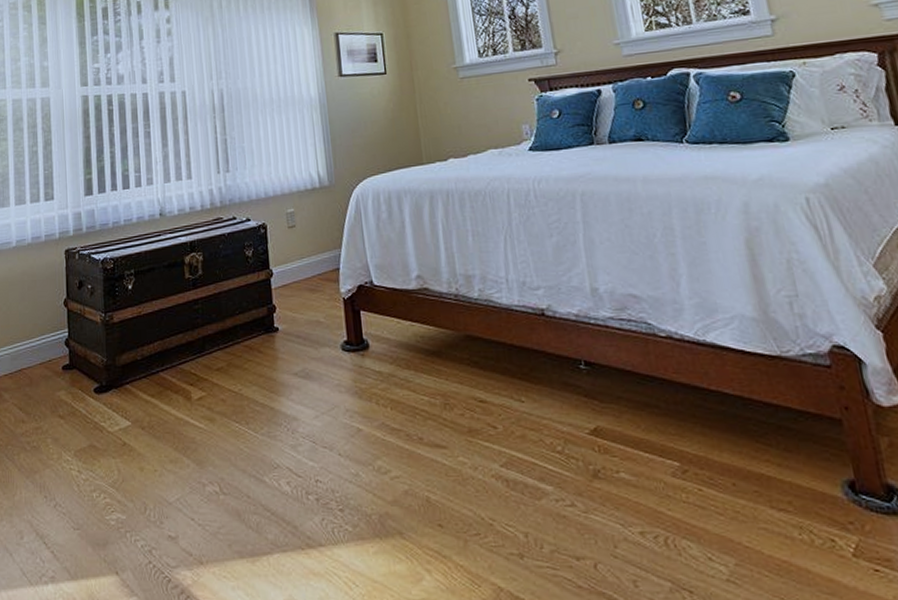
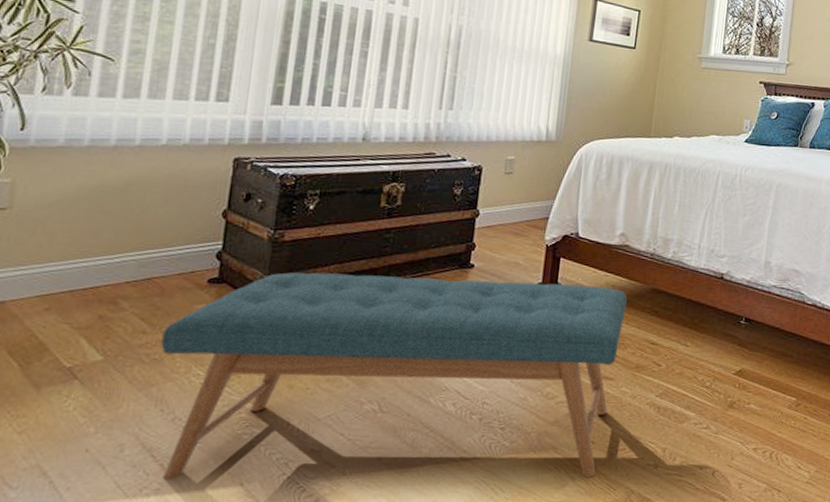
bench: none [36,338,453,570] -> present [161,272,627,480]

